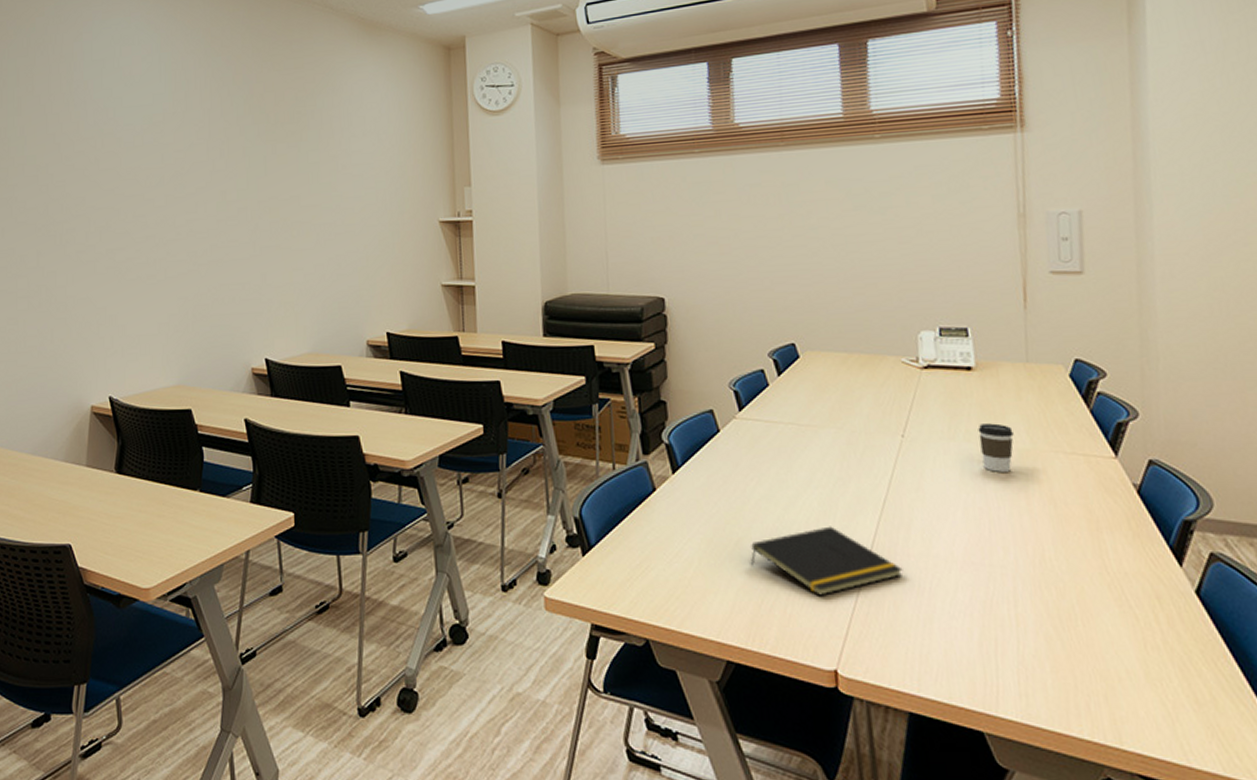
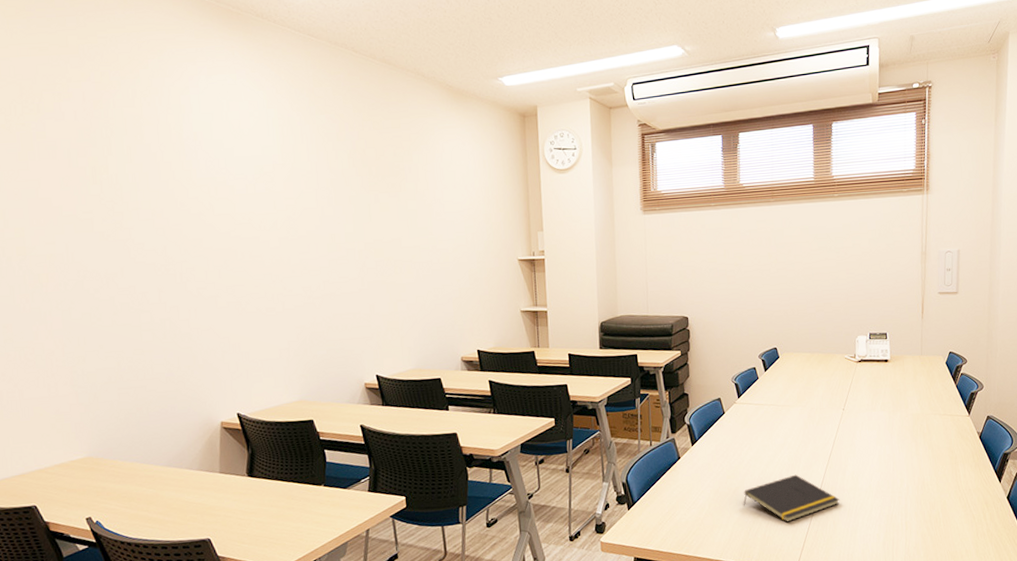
coffee cup: present [977,423,1014,472] -> none [889,397,911,430]

